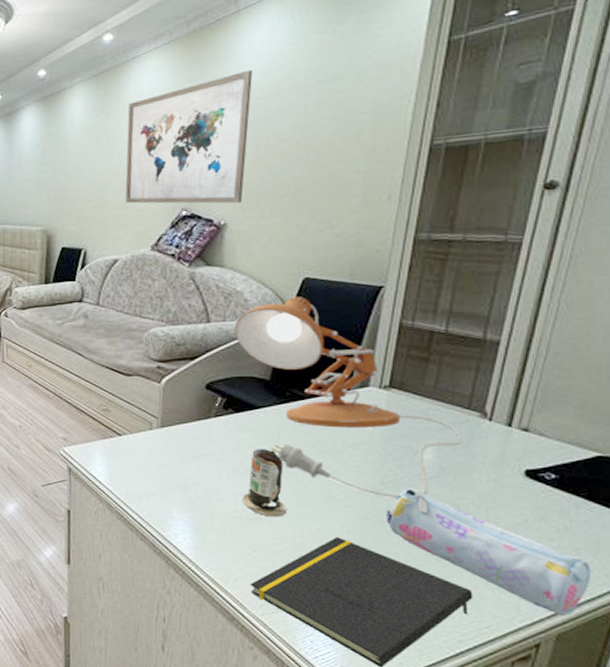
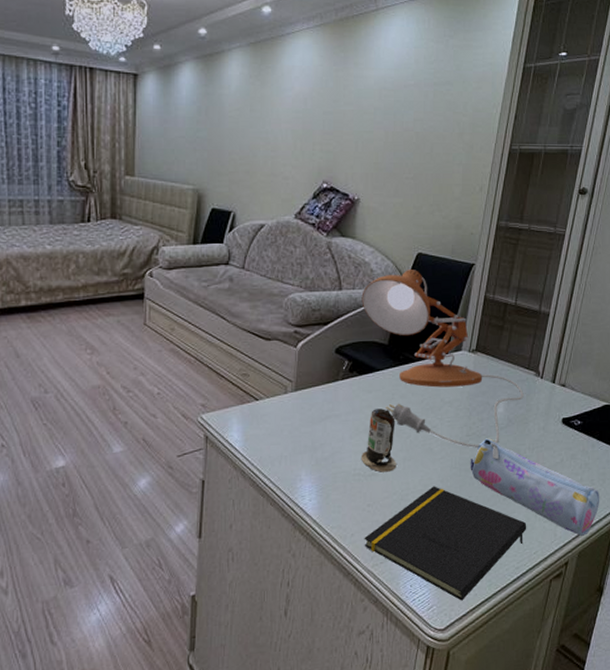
wall art: present [125,69,253,204] -> none [275,63,386,182]

